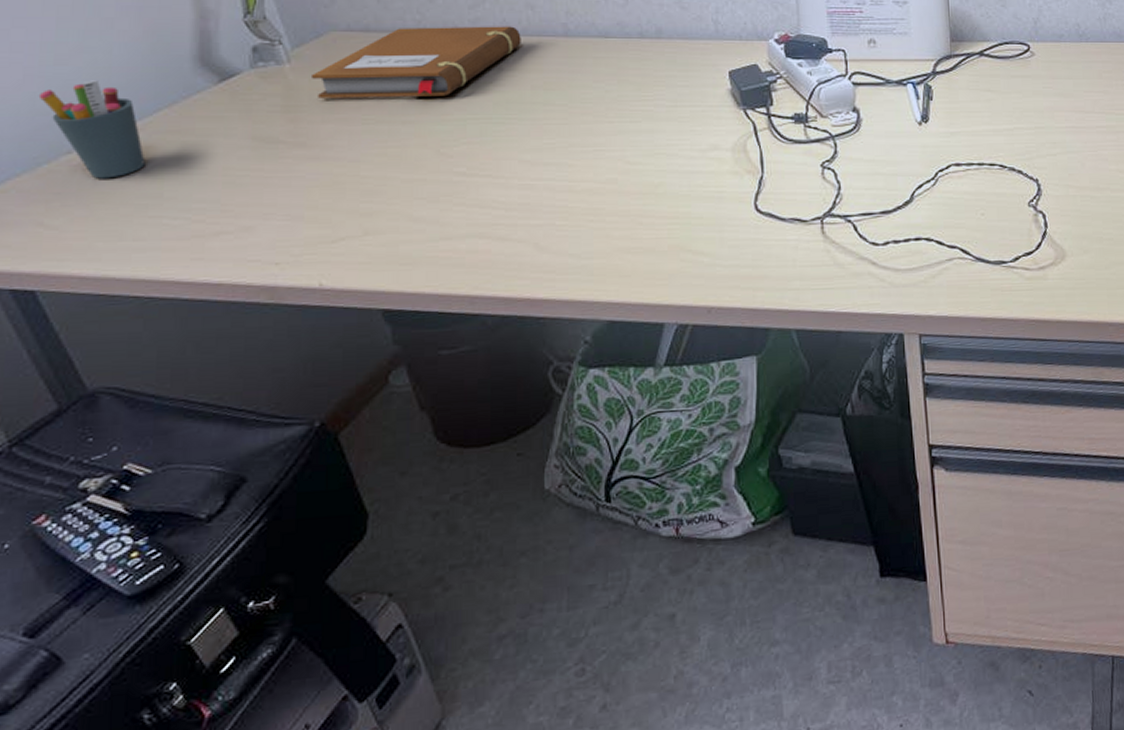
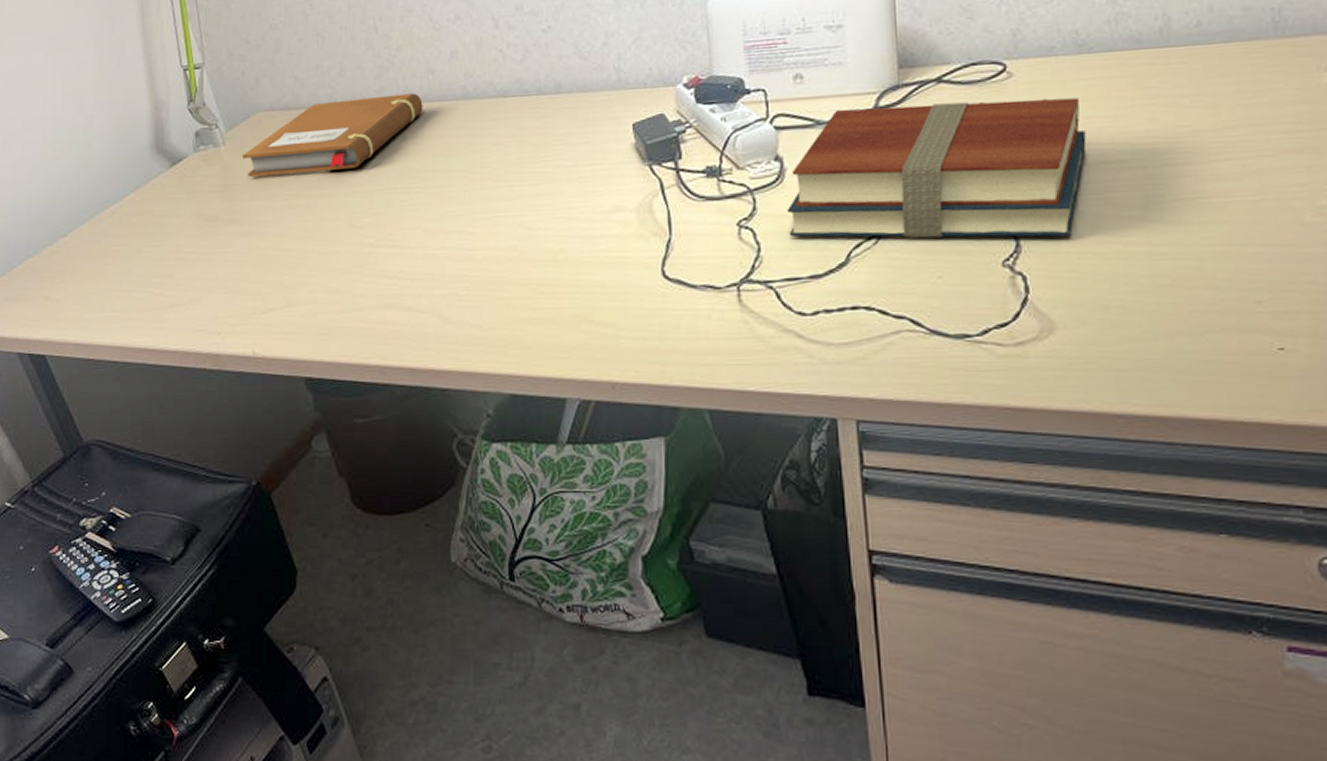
pen holder: present [38,80,146,179] -> none [42,171,118,258]
books: none [863,71,1086,183] -> present [788,98,1087,239]

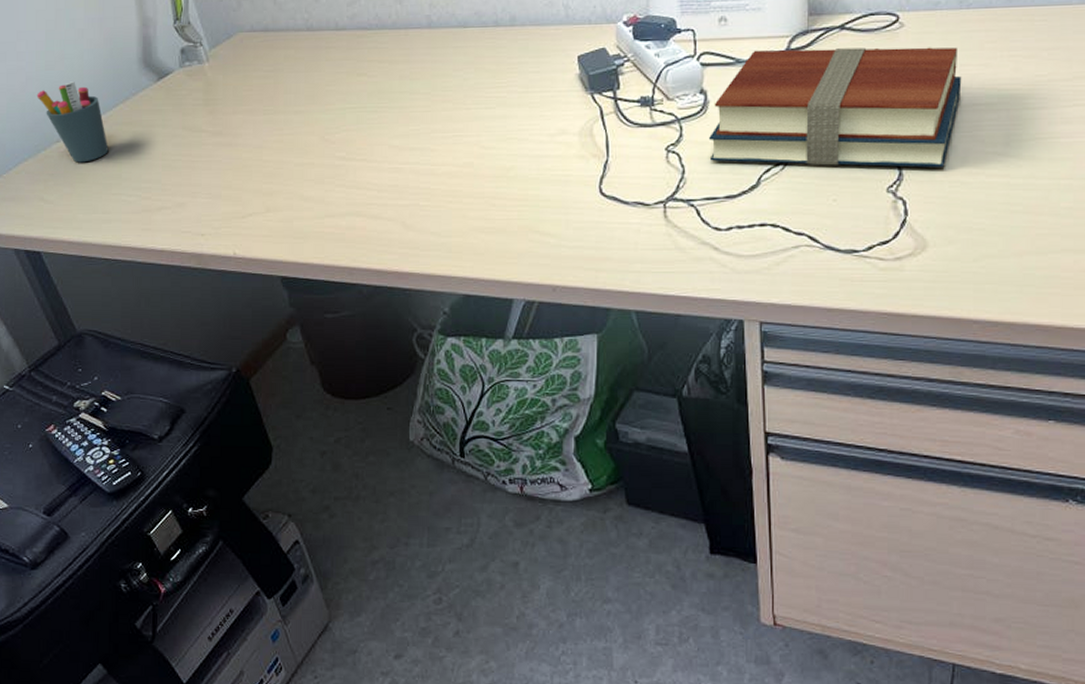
pen holder: none [42,171,118,258] -> present [36,81,109,163]
notebook: present [243,93,423,177] -> none [225,20,391,92]

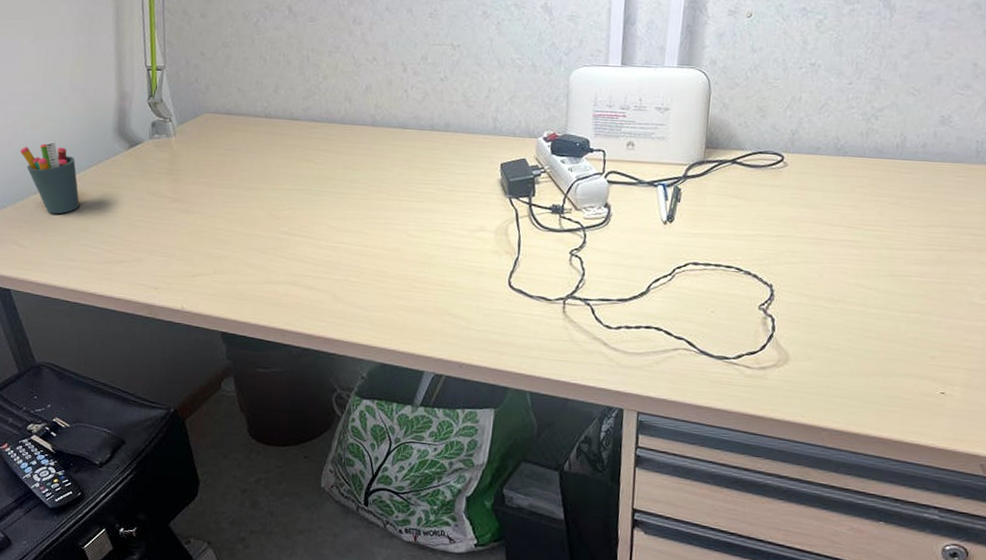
books: present [709,47,962,167] -> none [607,173,833,292]

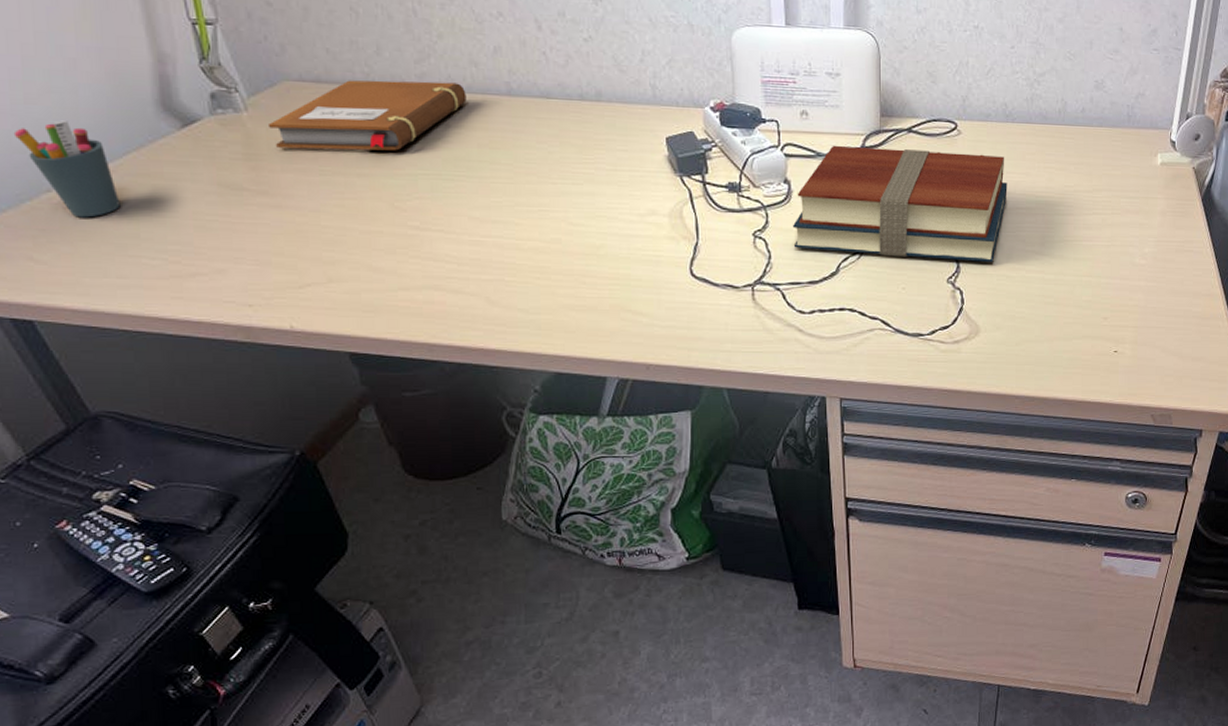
notebook: none [189,113,339,170] -> present [269,80,467,151]
books: none [607,173,833,292] -> present [793,145,1008,262]

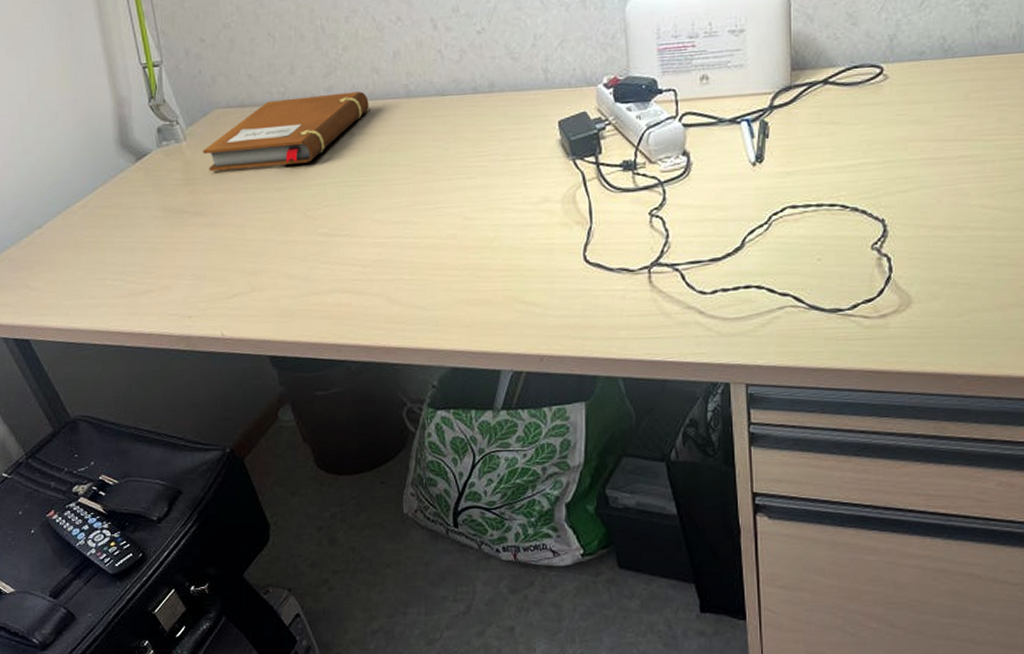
pen holder: present [13,120,121,218] -> none [14,166,91,249]
books: present [793,145,1008,262] -> none [693,98,947,225]

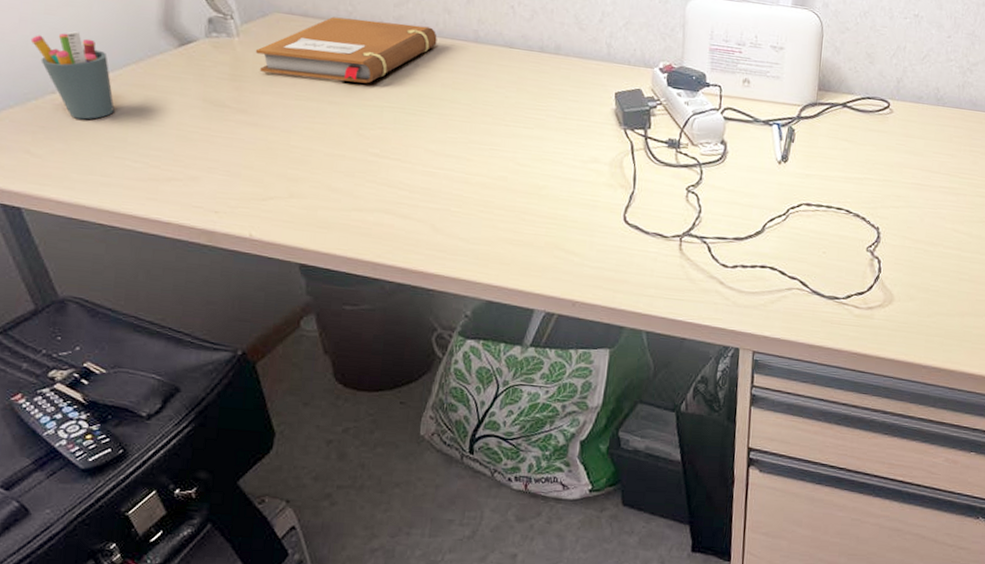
pen holder: none [14,166,91,249] -> present [30,31,115,120]

